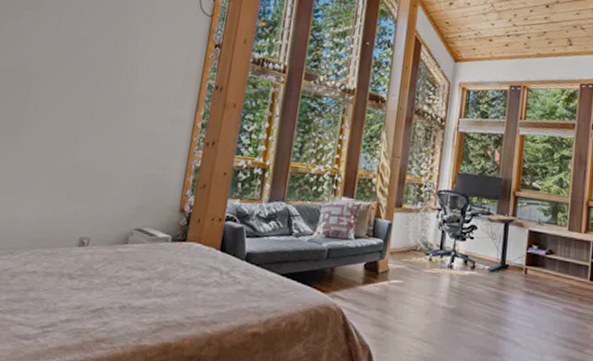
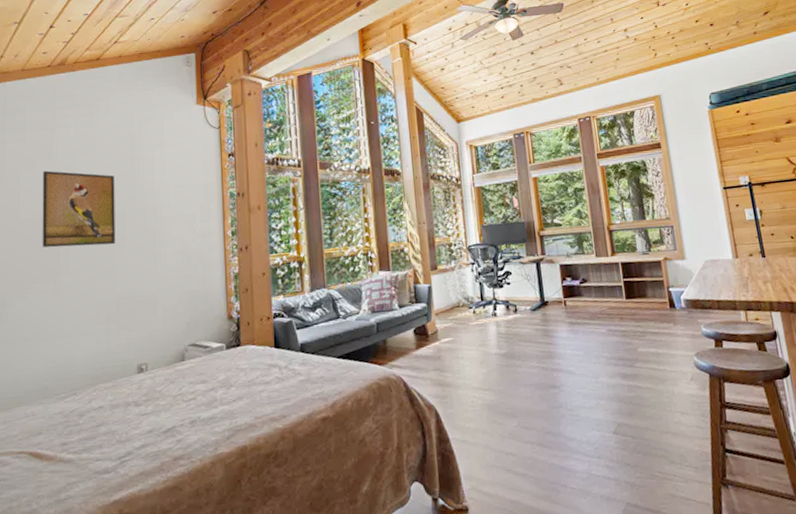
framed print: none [10,22,97,112] -> present [42,170,115,248]

